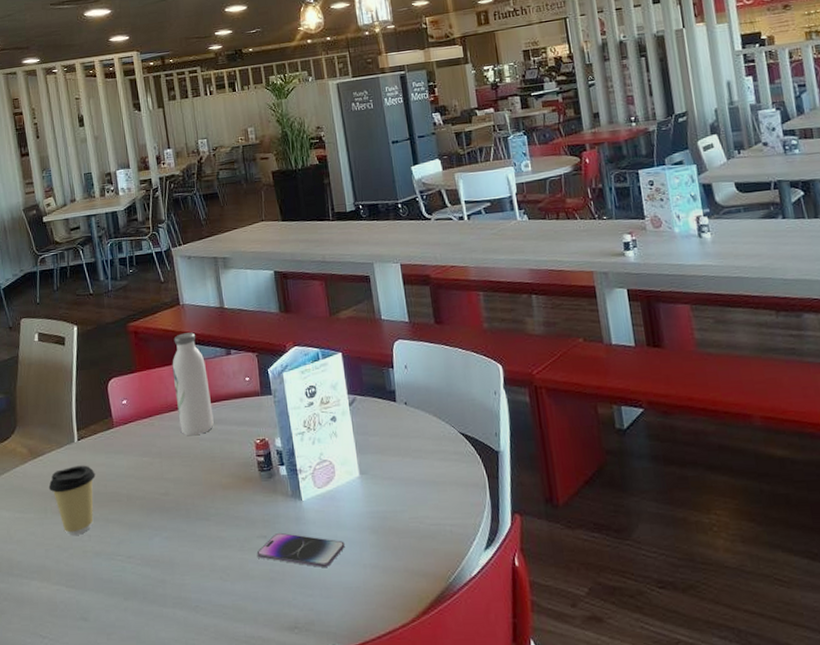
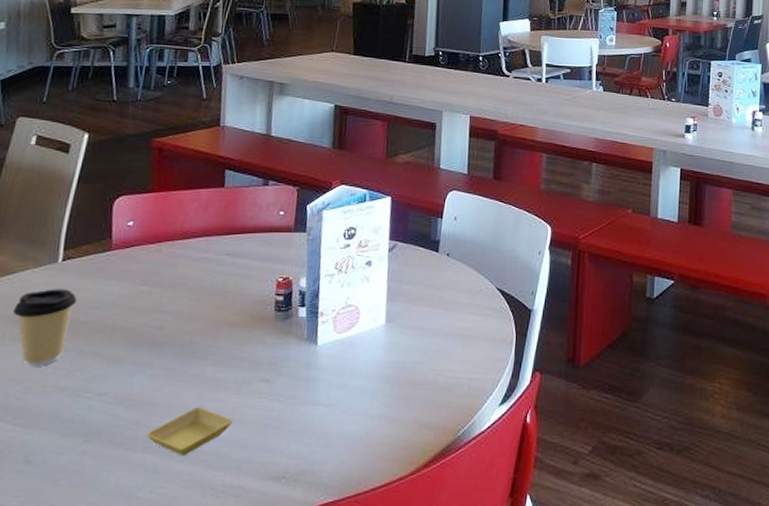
water bottle: present [172,332,214,436] -> none [193,157,237,268]
saucer: none [173,564,242,610] -> present [146,407,233,456]
smartphone: present [256,532,345,568] -> none [254,376,355,417]

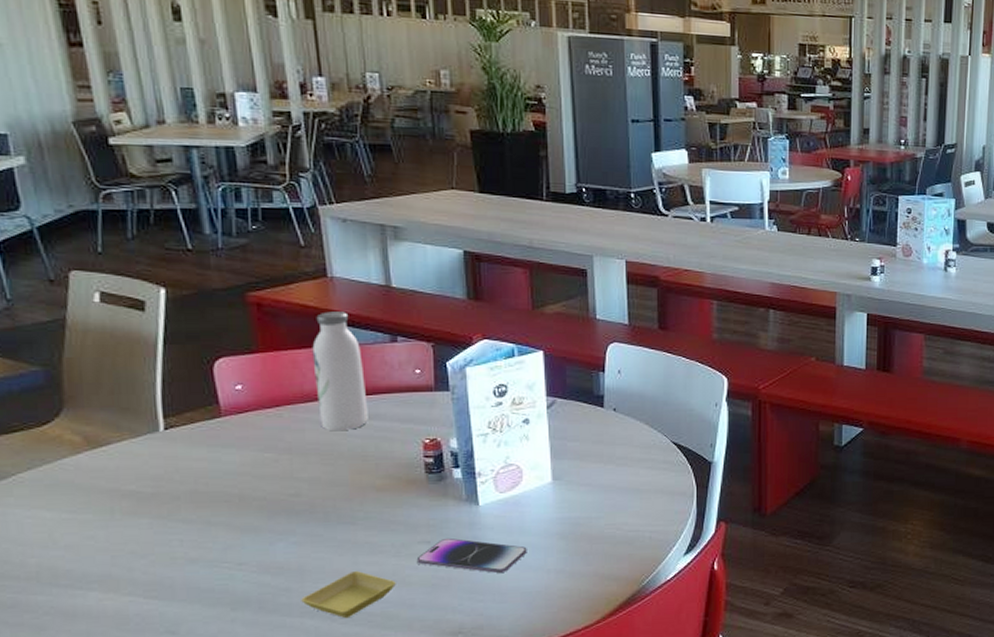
coffee cup: present [12,289,77,367] -> none [116,459,192,540]
water bottle: none [193,157,237,268] -> present [312,311,368,431]
smartphone: none [254,376,355,417] -> present [416,537,527,574]

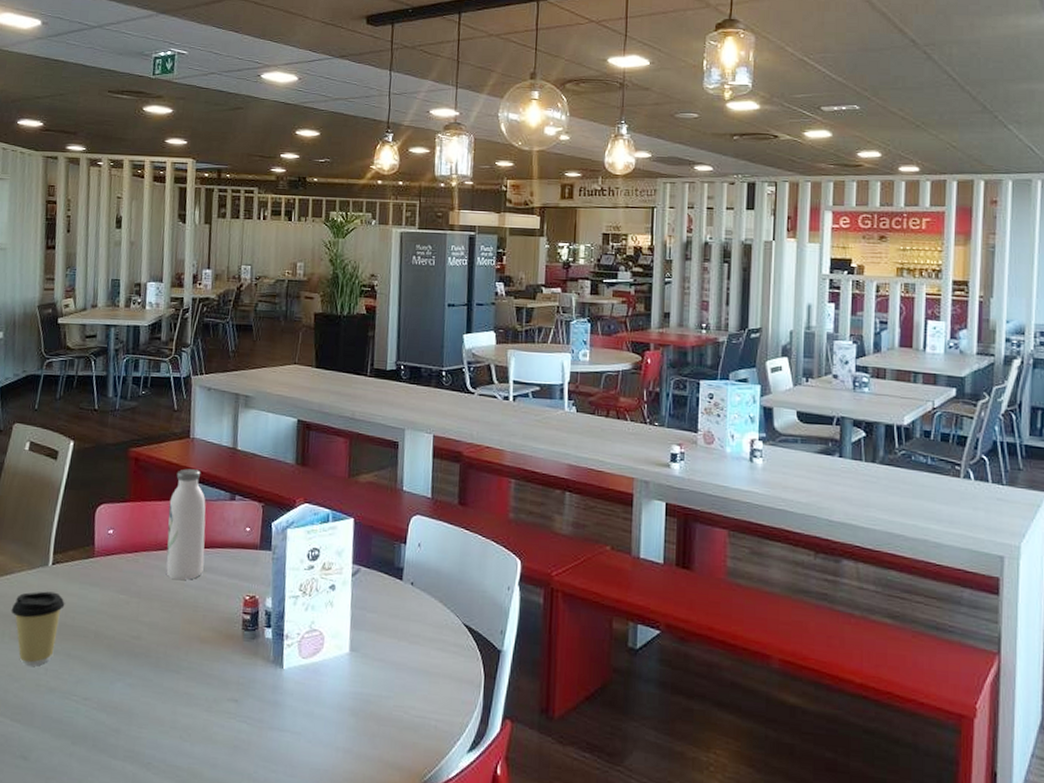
coffee cup: none [116,459,192,540] -> present [11,591,65,666]
saucer: present [301,571,396,619] -> none [126,721,204,770]
smartphone: present [416,537,527,574] -> none [224,698,320,745]

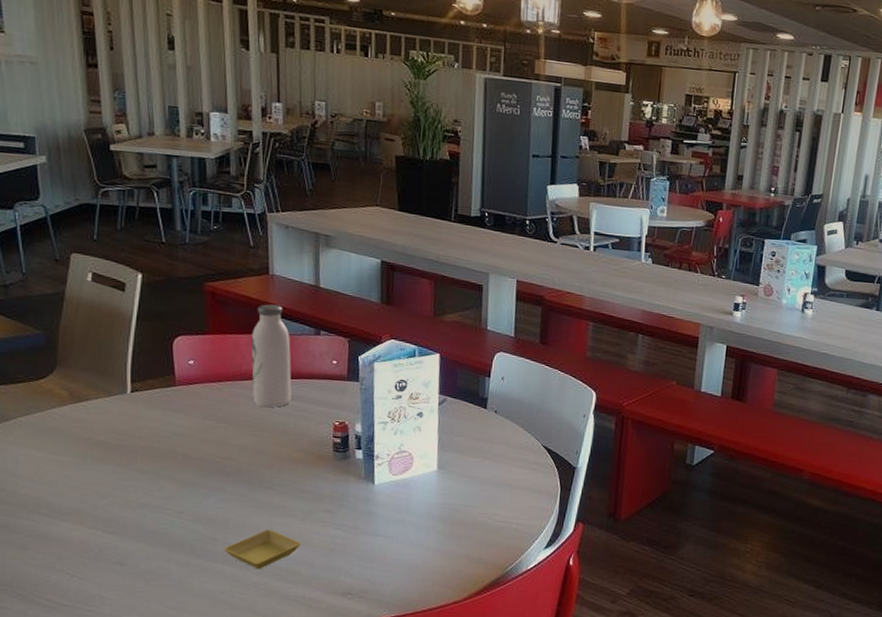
coffee cup: present [11,591,65,666] -> none [91,417,149,485]
saucer: none [126,721,204,770] -> present [224,529,301,570]

